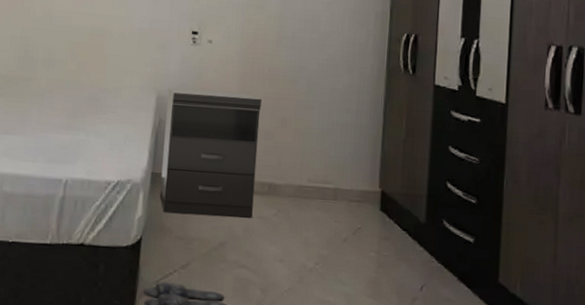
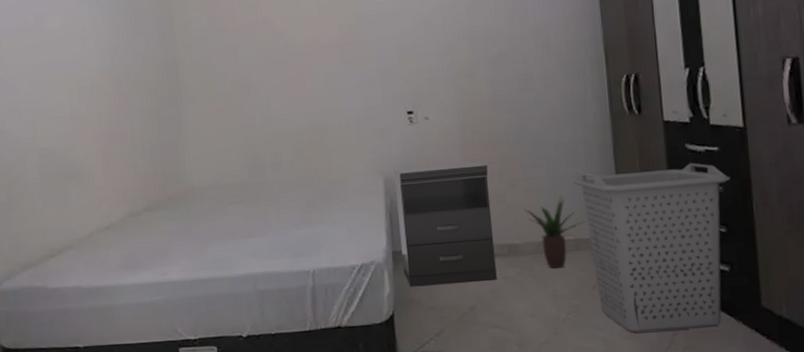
potted plant: none [291,142,347,216] -> present [525,195,585,268]
laundry basket: none [341,123,487,298] -> present [572,163,730,333]

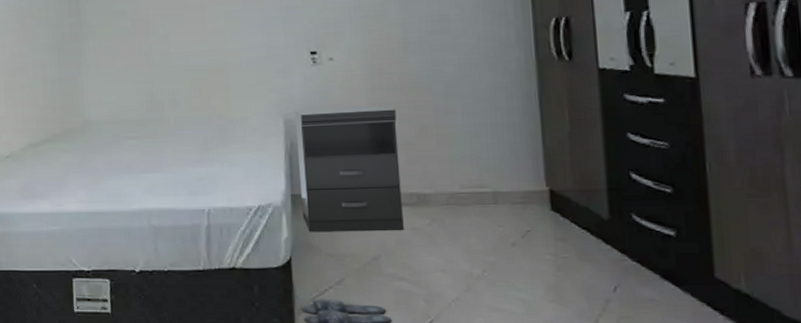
potted plant: present [525,195,585,268] -> none [436,144,505,222]
laundry basket: present [572,163,730,333] -> none [491,115,678,297]

